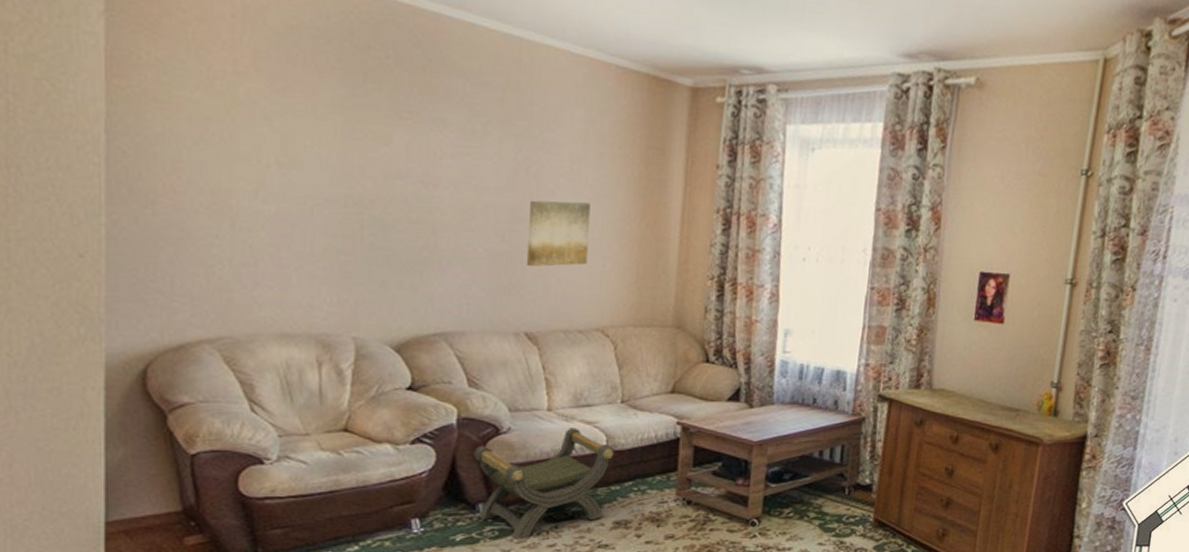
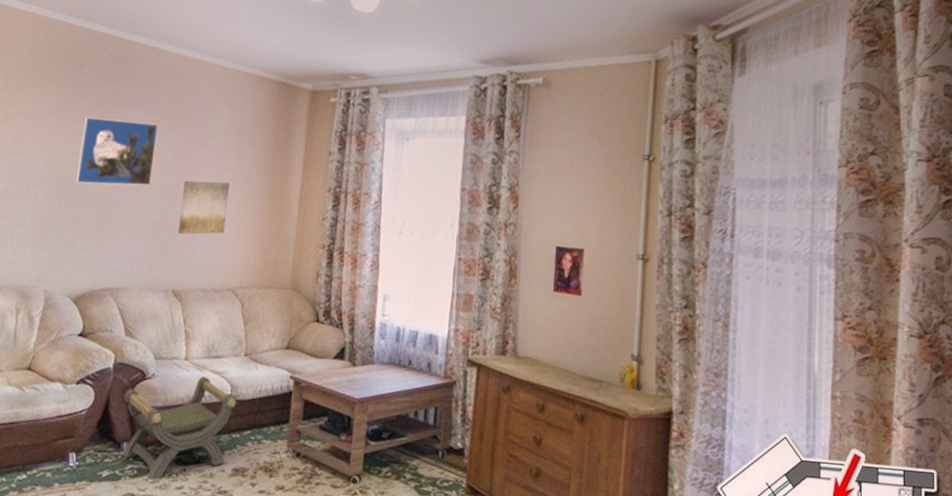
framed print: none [378,117,489,207] -> present [75,117,159,186]

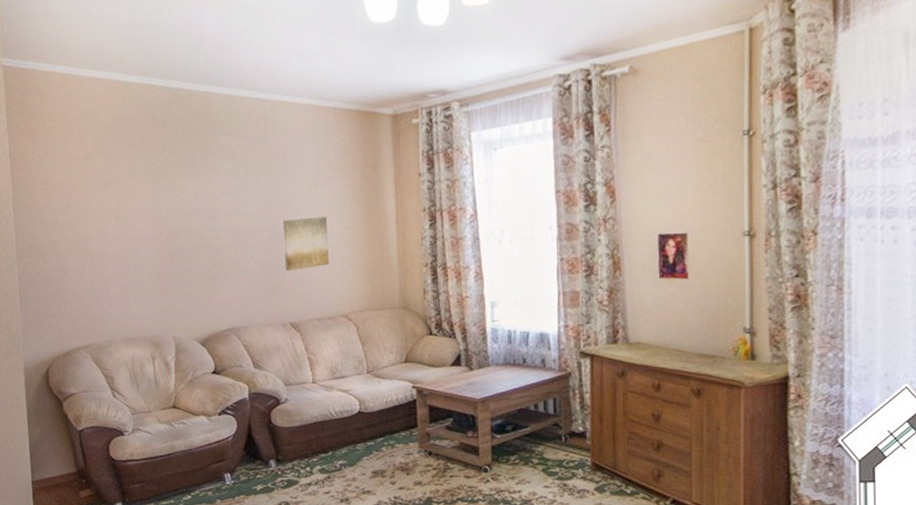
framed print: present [75,117,159,186] -> none [177,170,252,236]
stool: present [122,376,238,480] -> none [263,396,367,488]

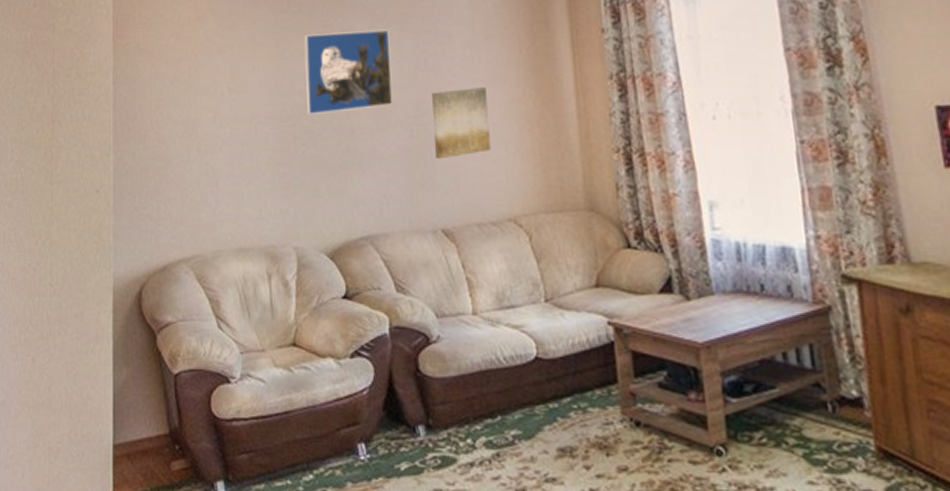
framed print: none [177,170,252,236] -> present [304,29,393,115]

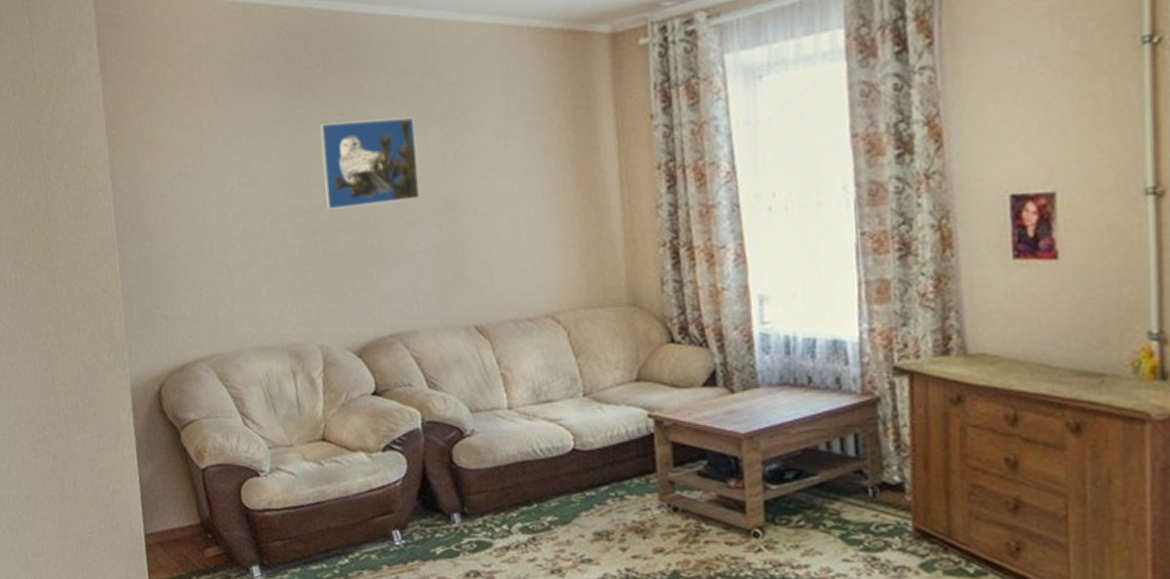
wall art: present [432,87,491,160] -> none [462,179,527,255]

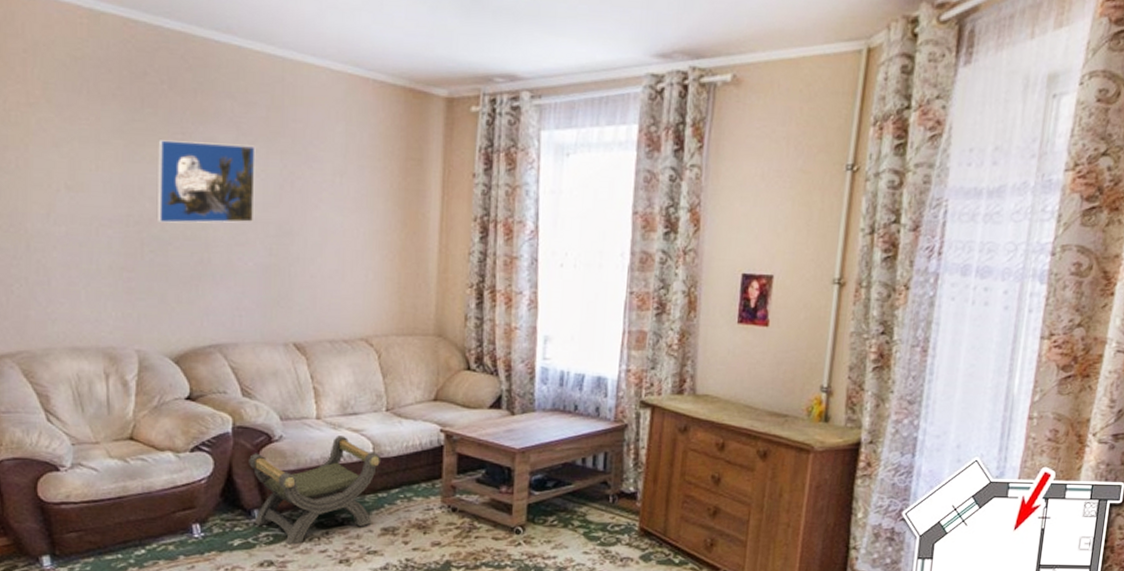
stool: none [442,427,585,553] -> present [249,435,382,545]

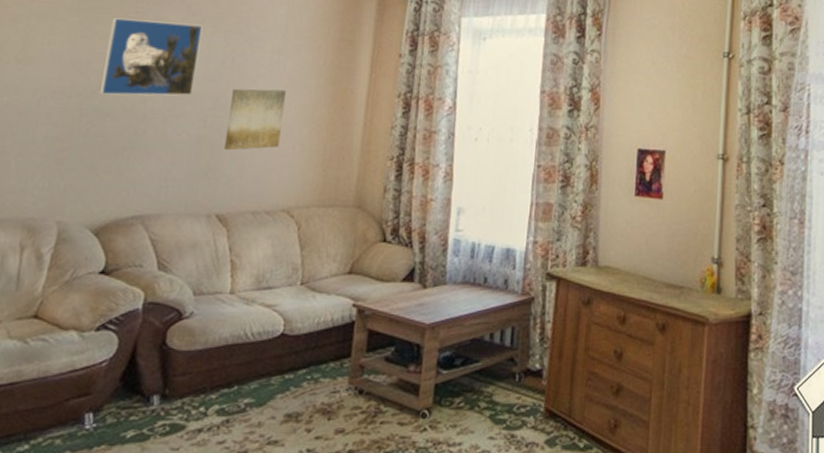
stool: present [249,435,382,545] -> none [151,311,292,436]
wall art: none [293,214,352,279] -> present [223,88,286,151]

